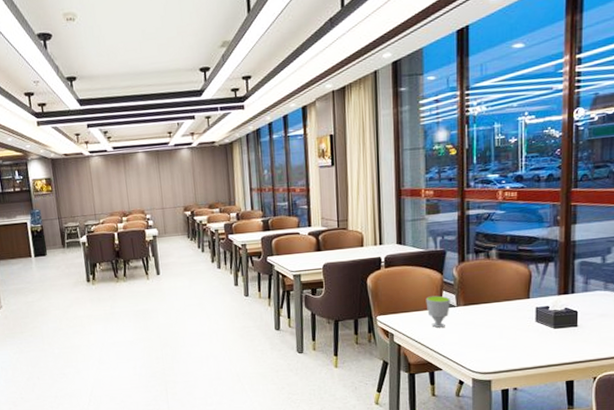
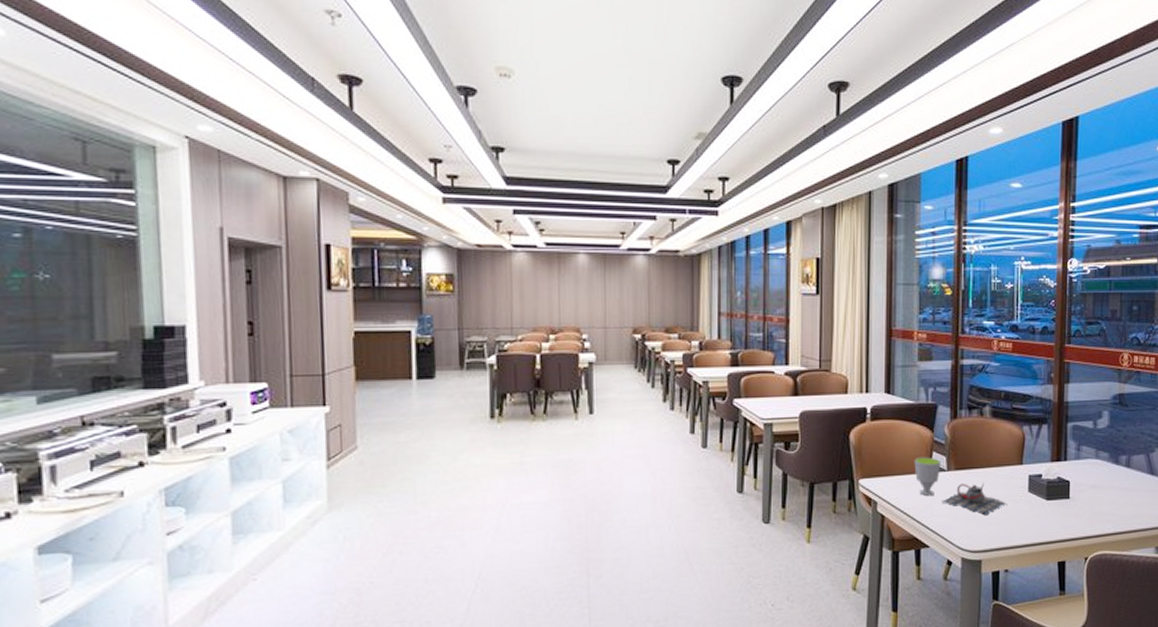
teapot: none [453,315,515,343] -> present [943,482,1007,516]

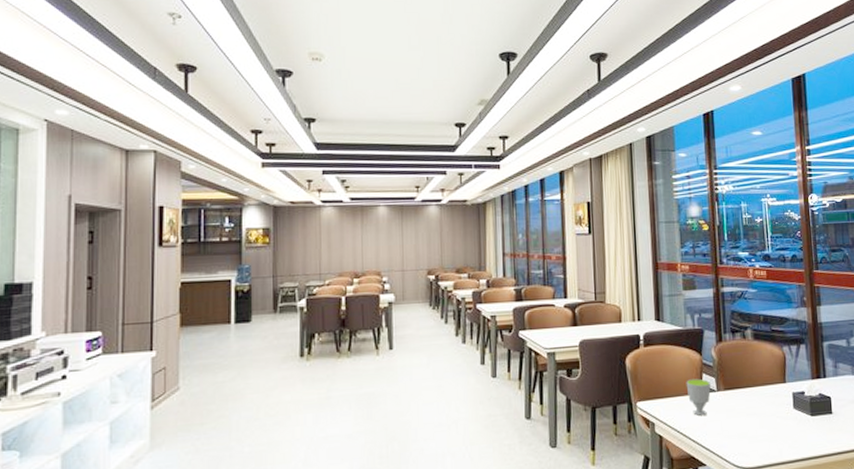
teapot: present [943,482,1007,516] -> none [715,401,775,433]

